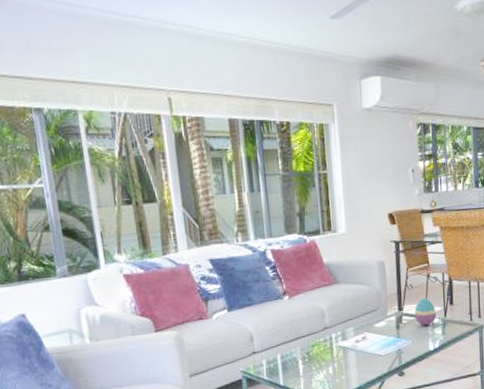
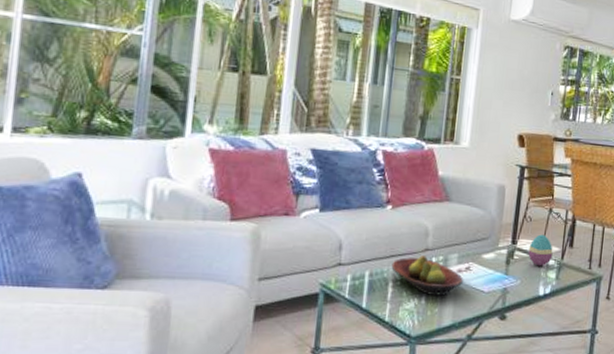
fruit bowl: none [298,333,363,366] -> present [391,256,464,297]

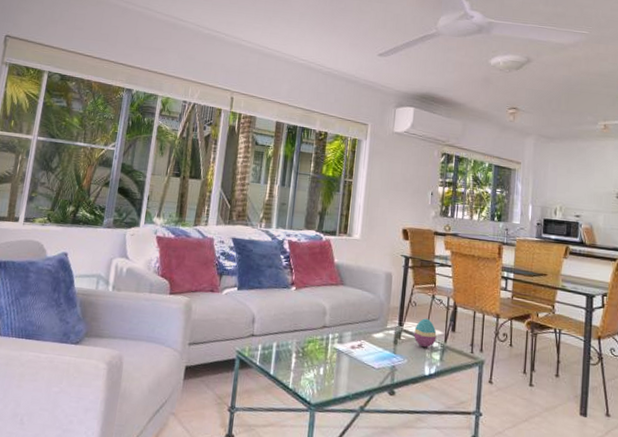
fruit bowl: present [391,256,464,297] -> none [295,332,357,370]

